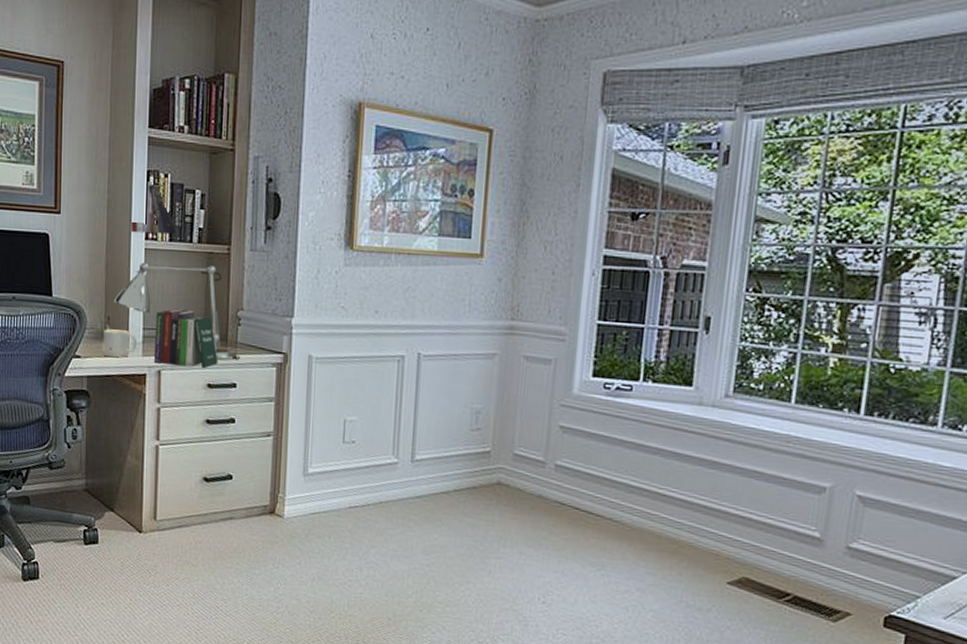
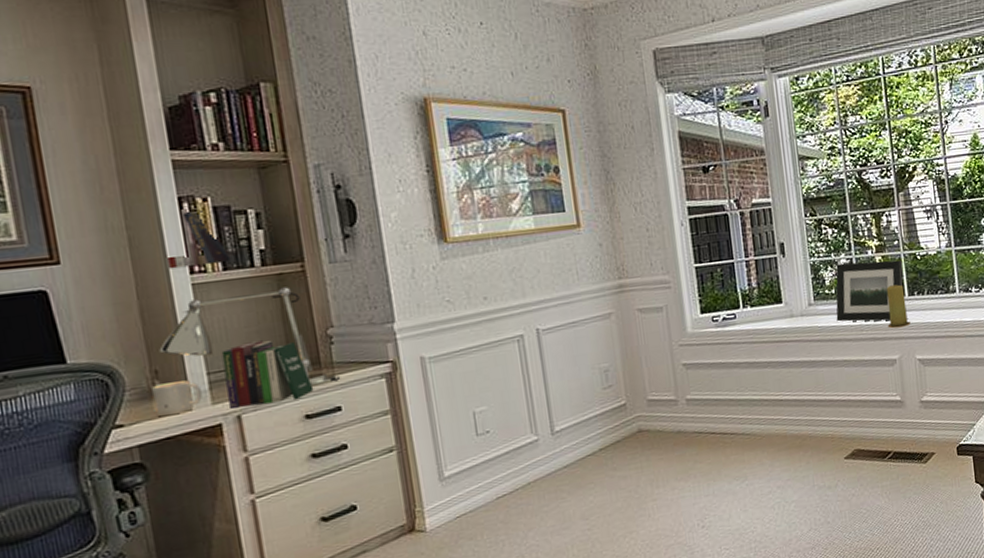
picture frame: none [757,356,867,440] -> present [835,259,903,322]
candle: none [825,396,861,452] -> present [886,284,911,329]

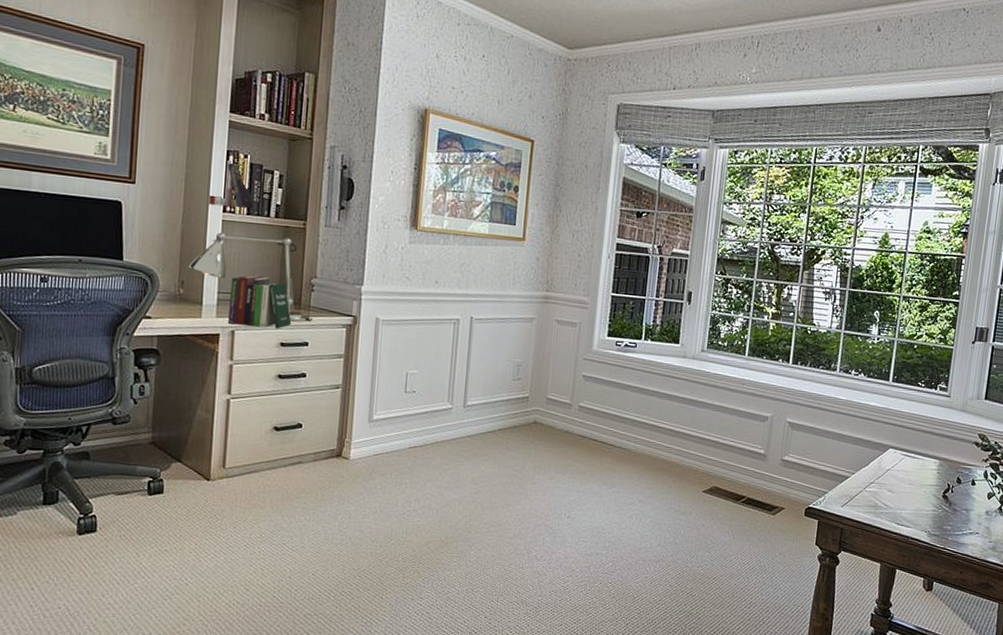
mug: present [152,380,202,418] -> none [175,292,211,320]
picture frame: present [835,259,903,322] -> none [723,321,794,382]
candle: present [886,284,911,329] -> none [767,351,790,391]

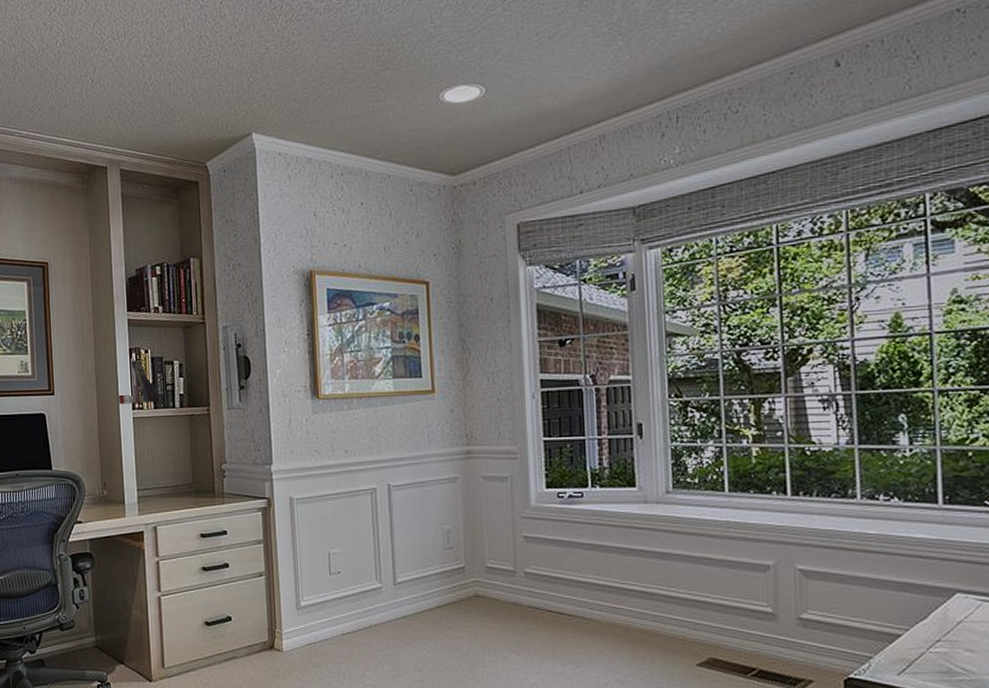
desk lamp: present [188,232,313,323] -> none [108,426,229,512]
books: present [228,275,292,329] -> none [148,468,209,521]

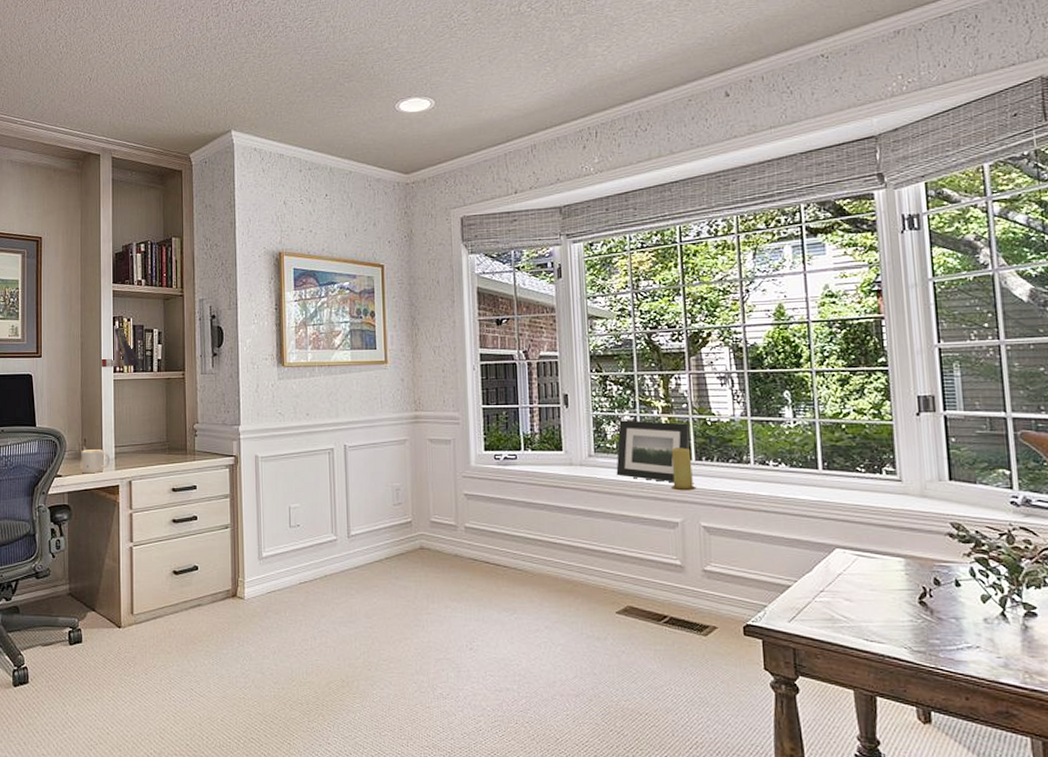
mug: none [101,493,132,520] -> present [81,449,110,474]
picture frame: none [698,451,787,521] -> present [616,420,691,483]
candle: none [761,481,792,530] -> present [670,447,696,491]

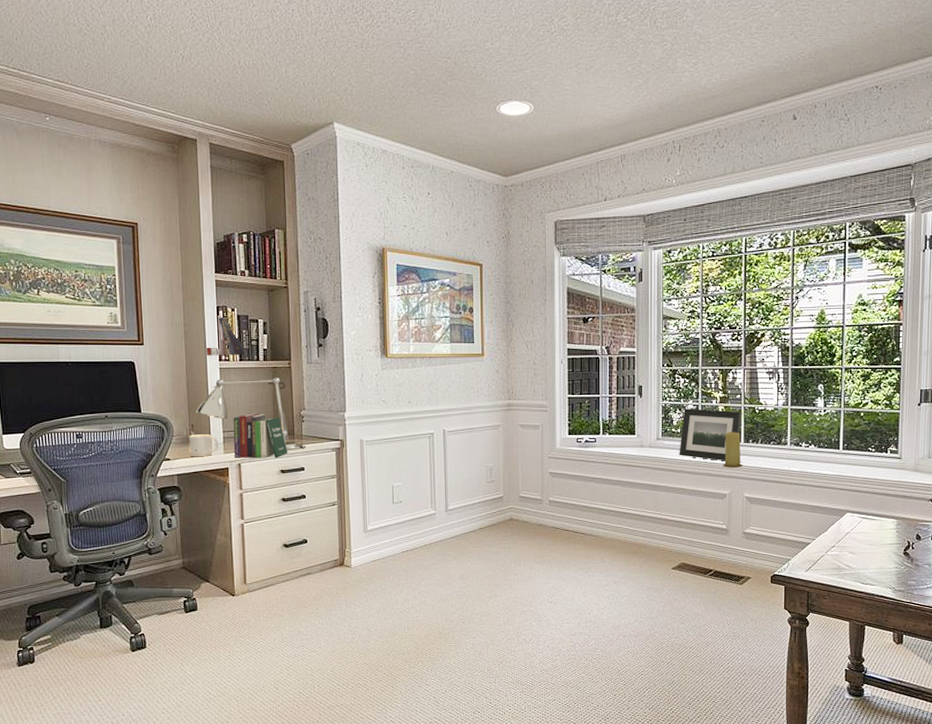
desk lamp: none [89,389,199,468] -> present [196,377,306,452]
books: none [125,427,180,476] -> present [233,413,288,459]

